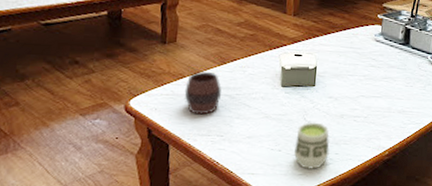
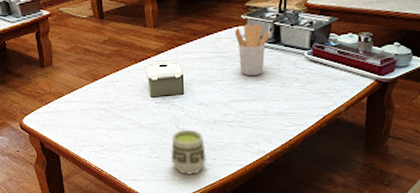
cup: present [183,72,223,115] -> none [65,89,98,128]
utensil holder: none [370,23,401,74] -> present [235,23,270,76]

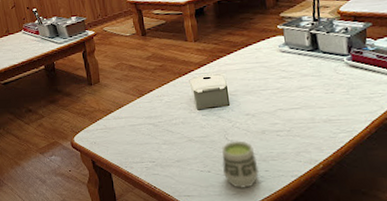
utensil holder: present [235,23,270,76] -> none [273,33,308,85]

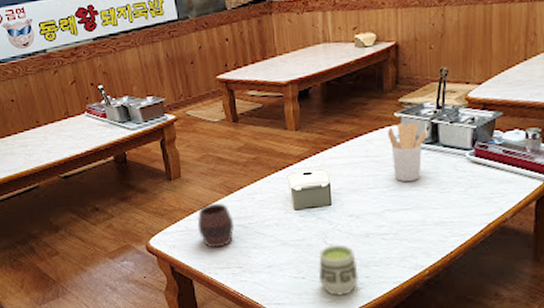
cup: none [114,105,146,144] -> present [197,204,235,248]
utensil holder: none [273,33,308,85] -> present [387,122,427,182]

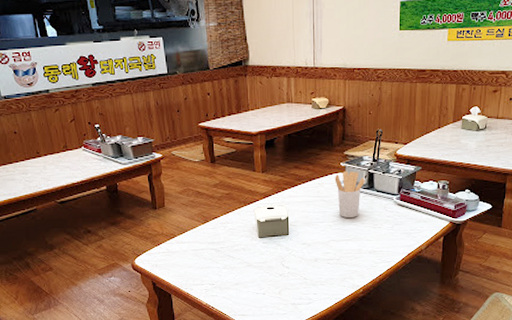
cup: present [197,204,235,248] -> none [177,230,209,268]
cup: present [318,244,359,296] -> none [276,267,308,309]

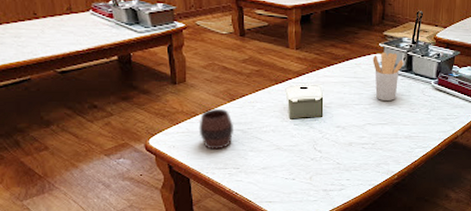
cup: none [177,230,209,268] -> present [198,109,234,150]

